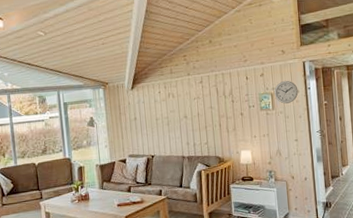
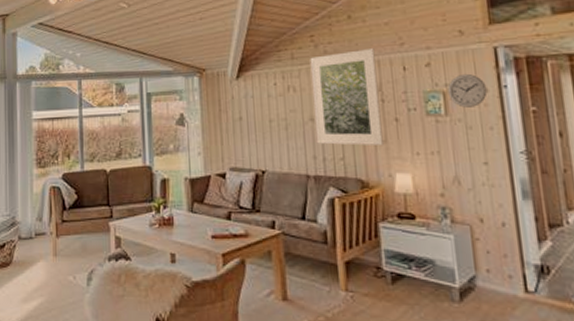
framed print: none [183,64,233,134] -> present [310,49,383,146]

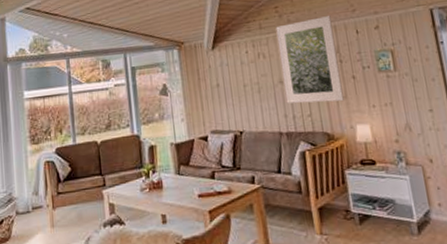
wall clock: present [447,73,488,108] -> none [394,33,428,63]

